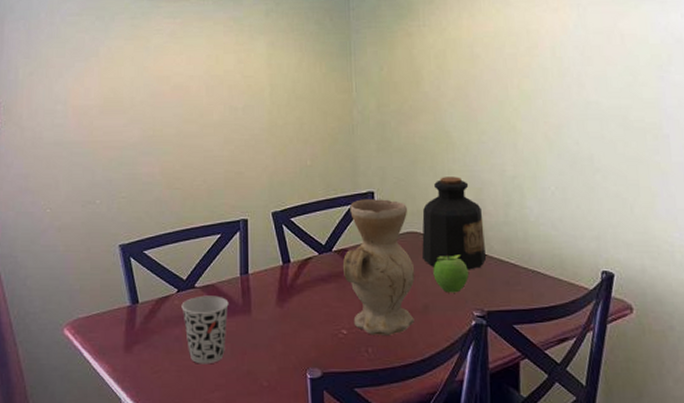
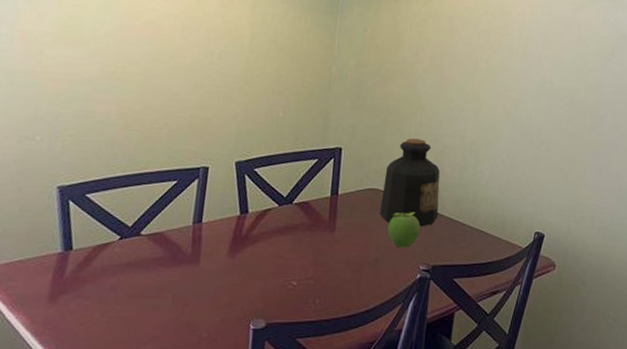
cup: present [181,295,229,364] -> none [122,243,177,316]
vase: present [342,199,415,335] -> none [300,154,372,287]

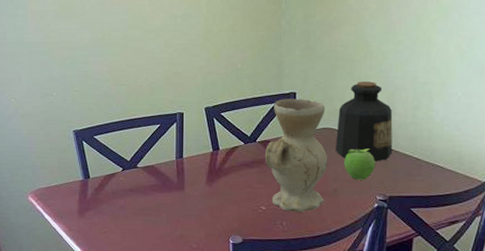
vase: none [300,154,372,287] -> present [264,99,328,212]

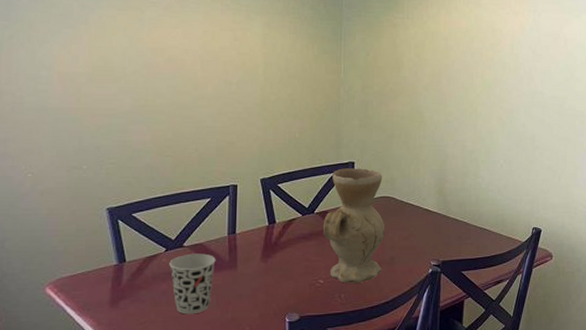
cup: none [126,174,166,229] -> present [169,253,216,315]
bottle: present [336,81,393,162] -> none [392,150,445,228]
fruit: present [344,148,375,180] -> none [400,215,429,247]

